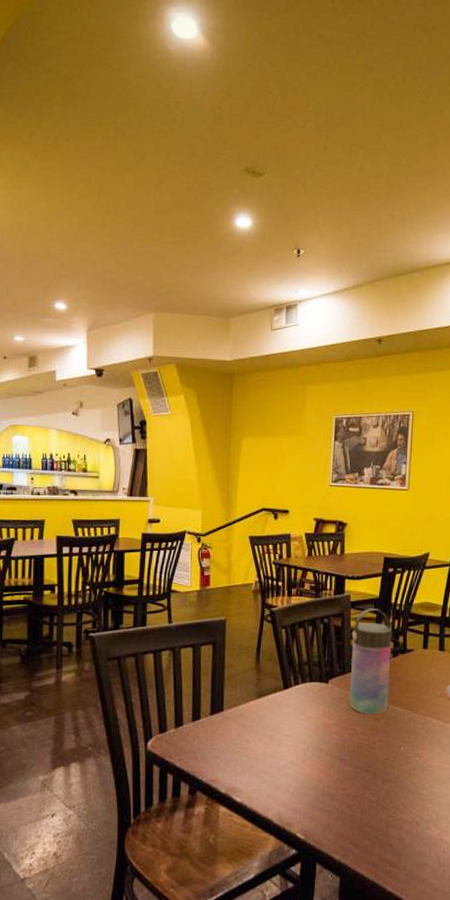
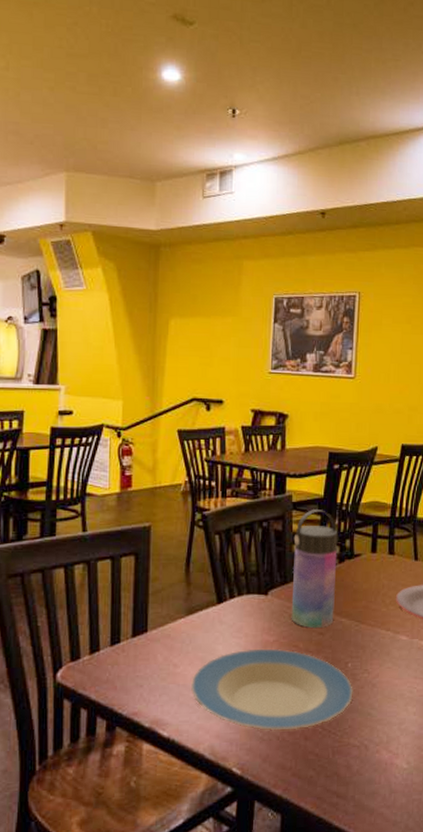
plate: none [260,730,406,804] -> present [190,648,353,731]

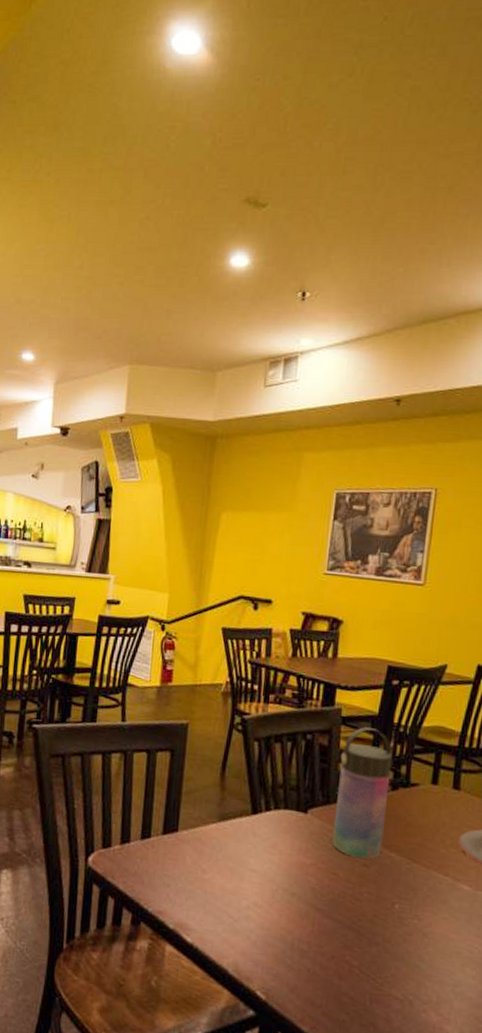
plate: present [190,648,353,731] -> none [218,867,399,966]

